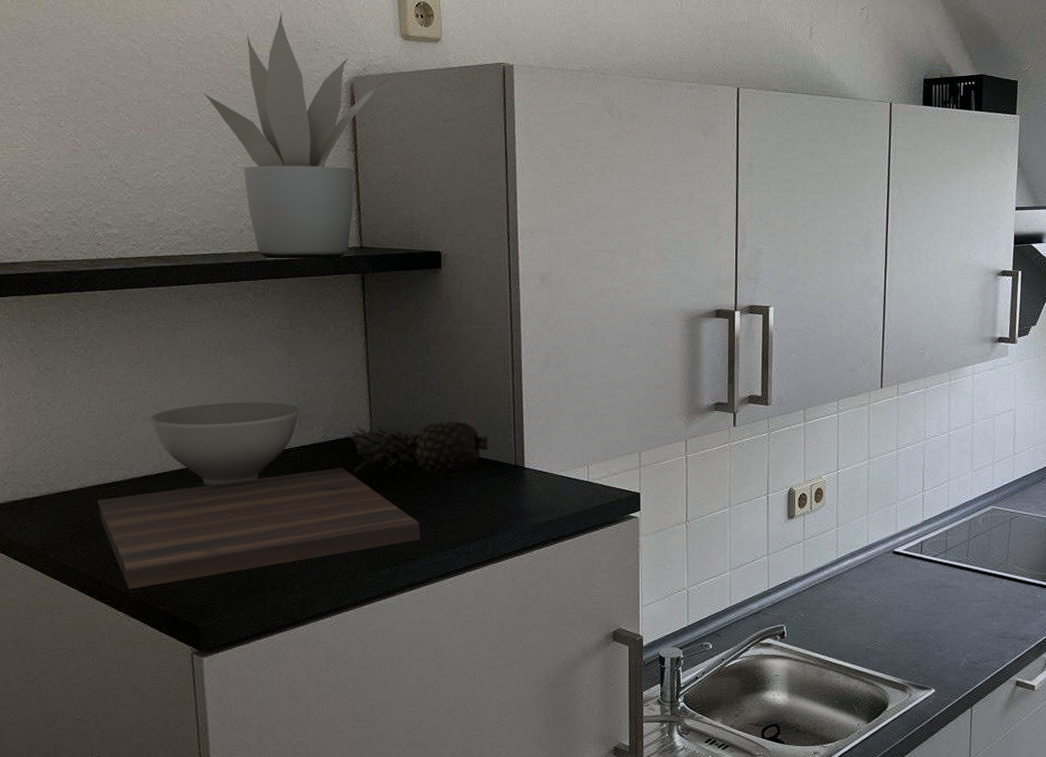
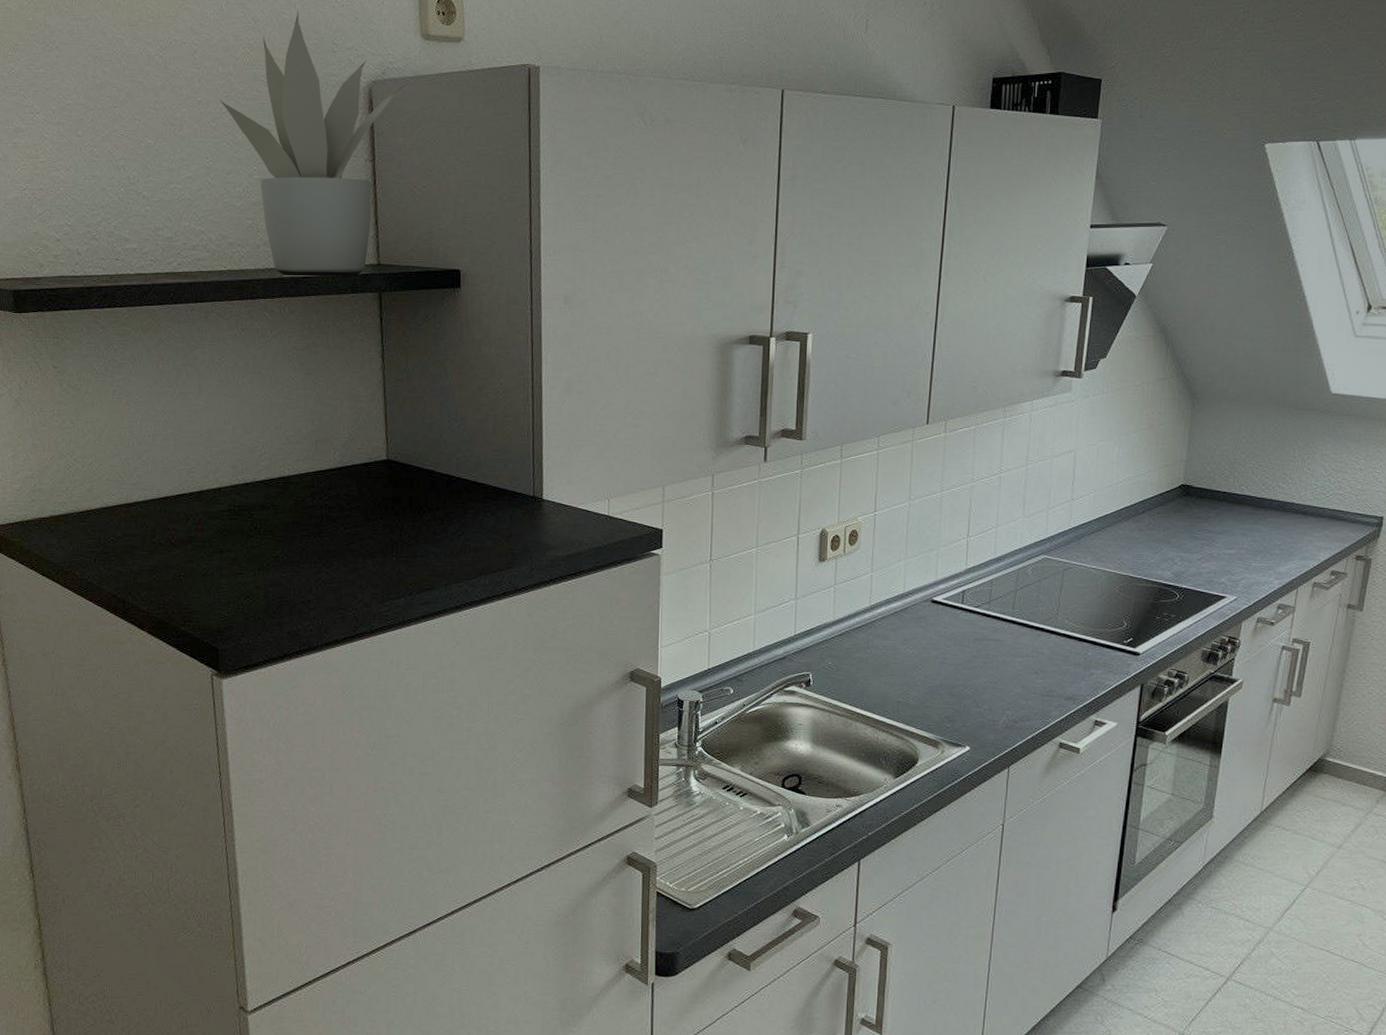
cutting board: present [97,468,421,590] -> none [120,494,436,609]
bowl: present [150,402,300,487] -> none [169,424,317,509]
fruit: present [347,421,489,474] -> none [363,449,507,503]

